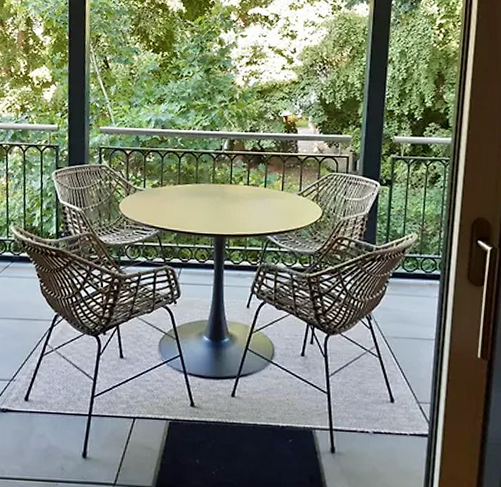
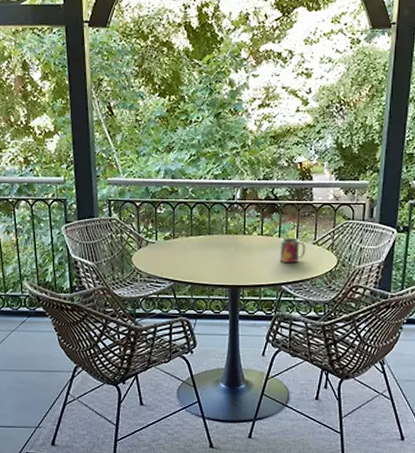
mug: none [265,188,291,214] -> present [280,237,306,264]

